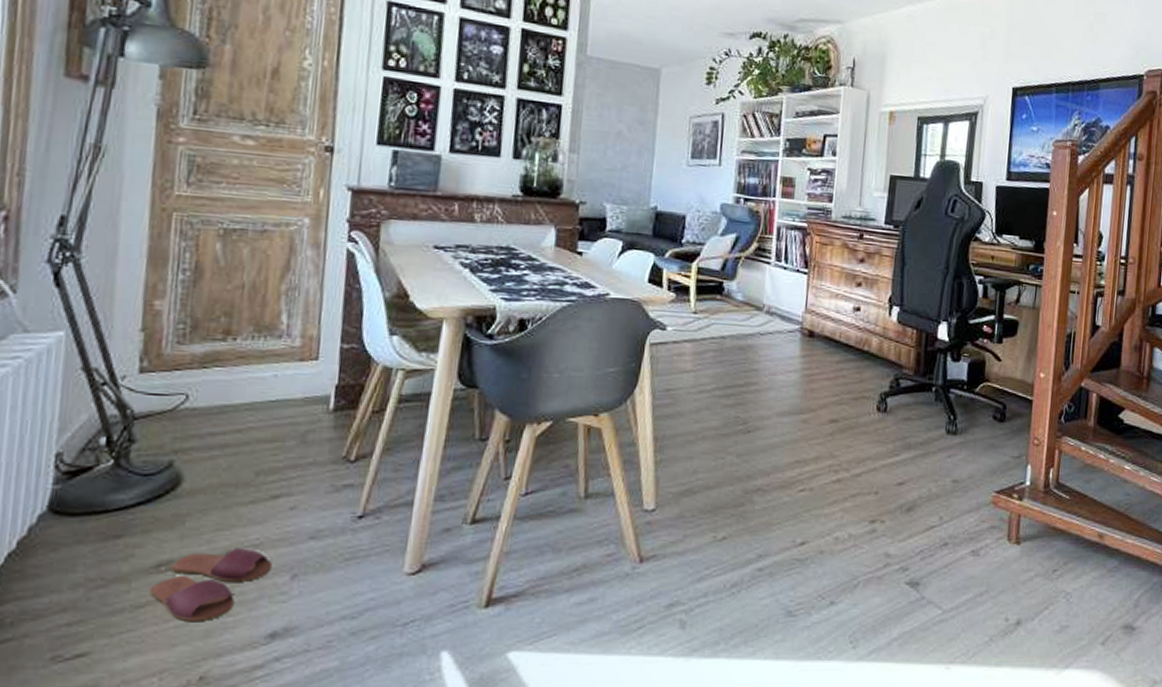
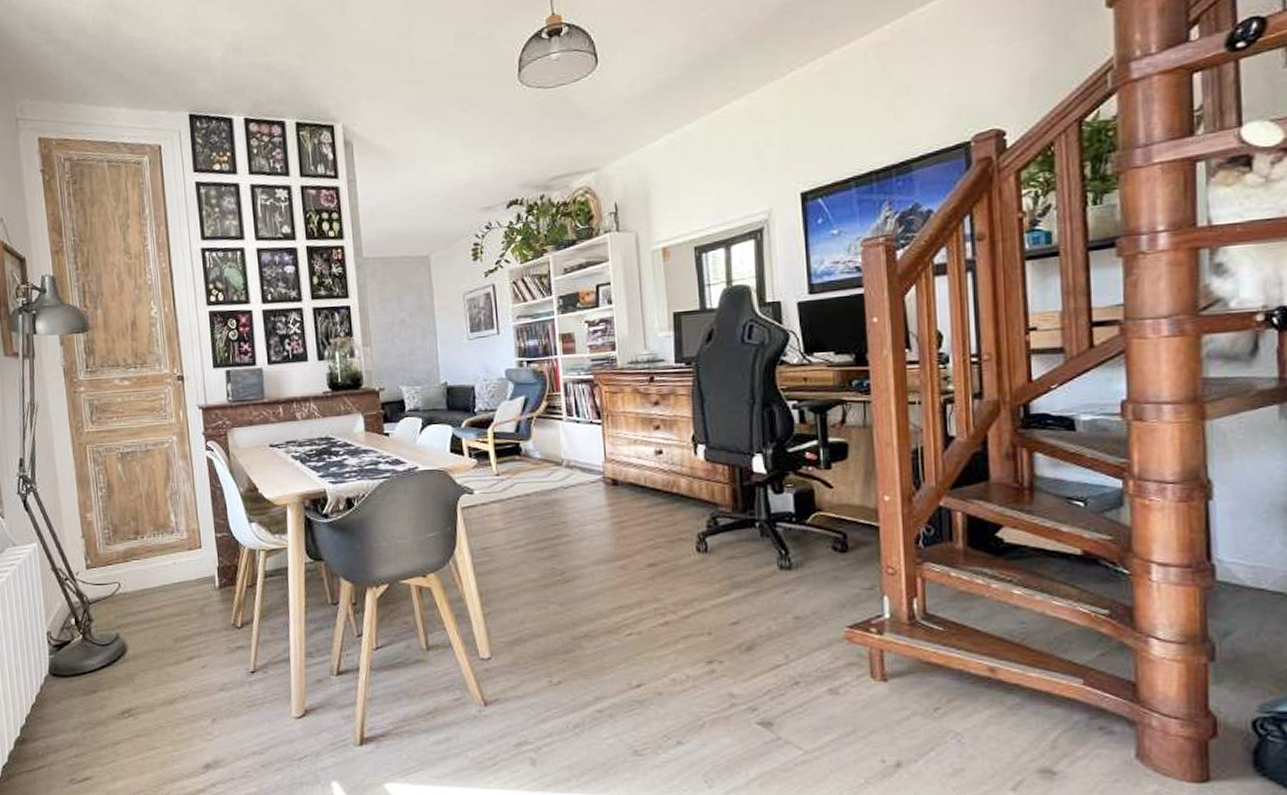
slippers: present [150,548,272,621] -> none [121,698,197,754]

